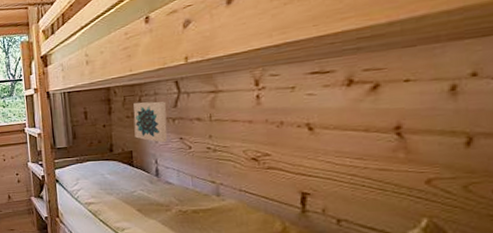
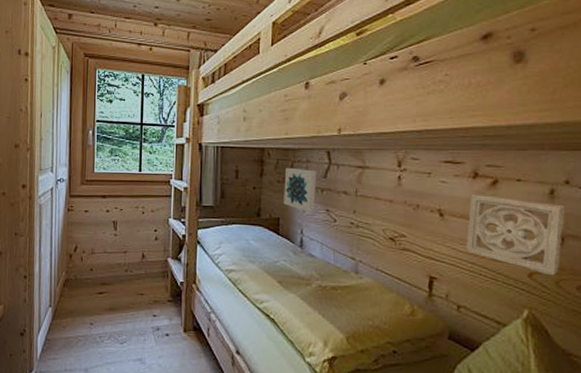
wall ornament: none [343,100,473,180] -> present [466,193,565,276]

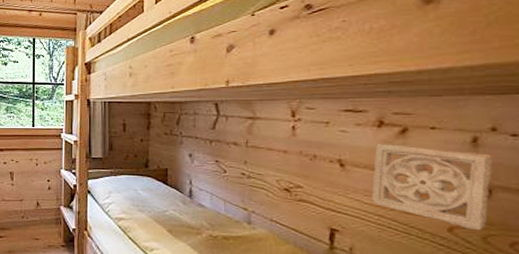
wall art: present [284,167,317,213] -> none [171,120,205,164]

